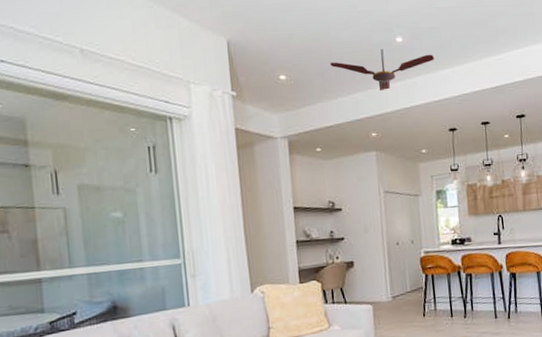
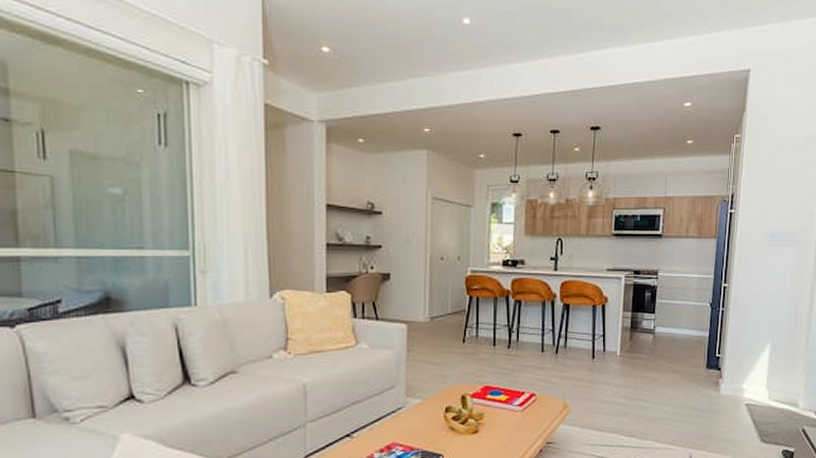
ceiling fan: present [329,49,434,92] -> none [382,30,505,80]

